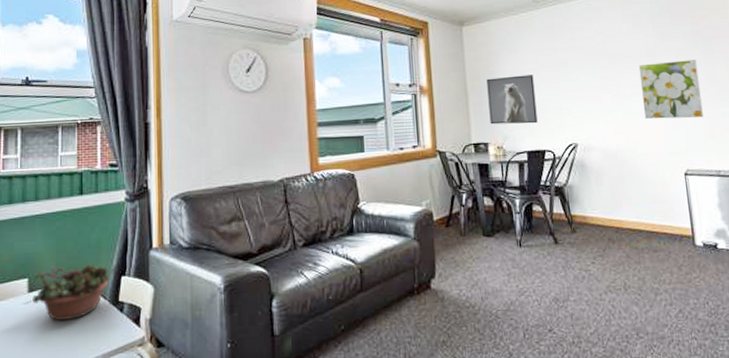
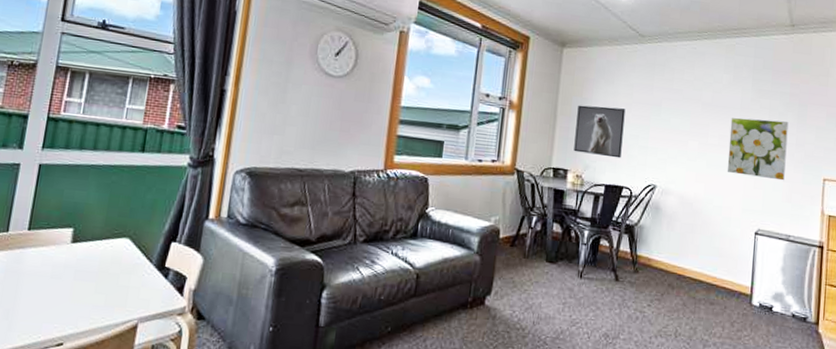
succulent planter: present [23,264,110,322] -> none [64,221,160,278]

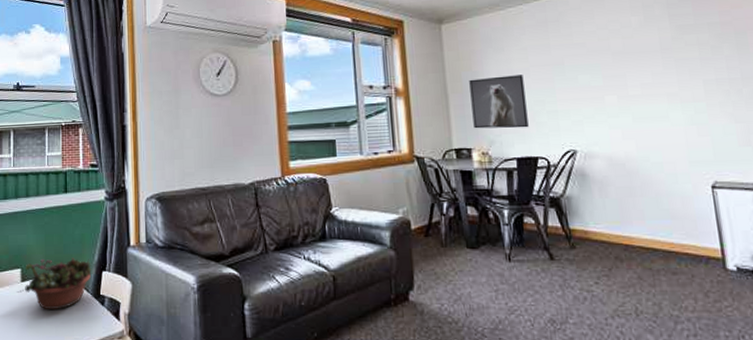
succulent planter: none [64,221,160,278] -> present [17,258,92,310]
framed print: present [727,117,789,181] -> none [651,55,736,124]

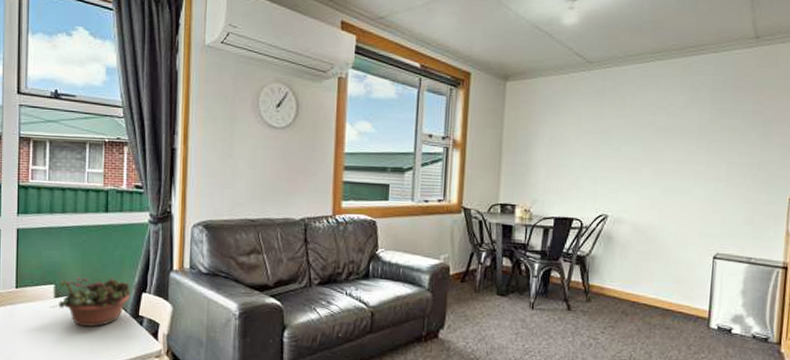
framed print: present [469,75,529,129] -> none [521,139,574,190]

